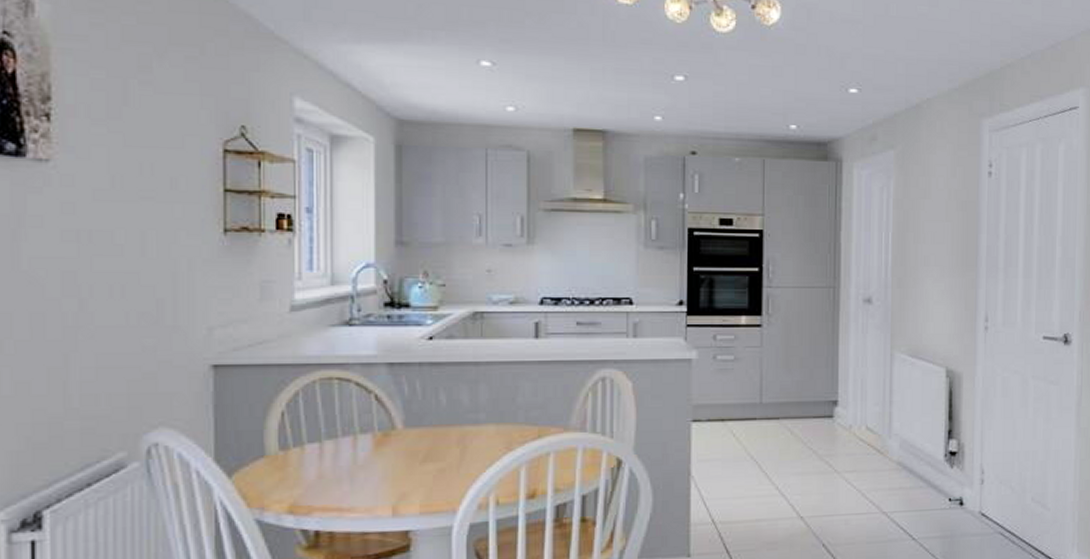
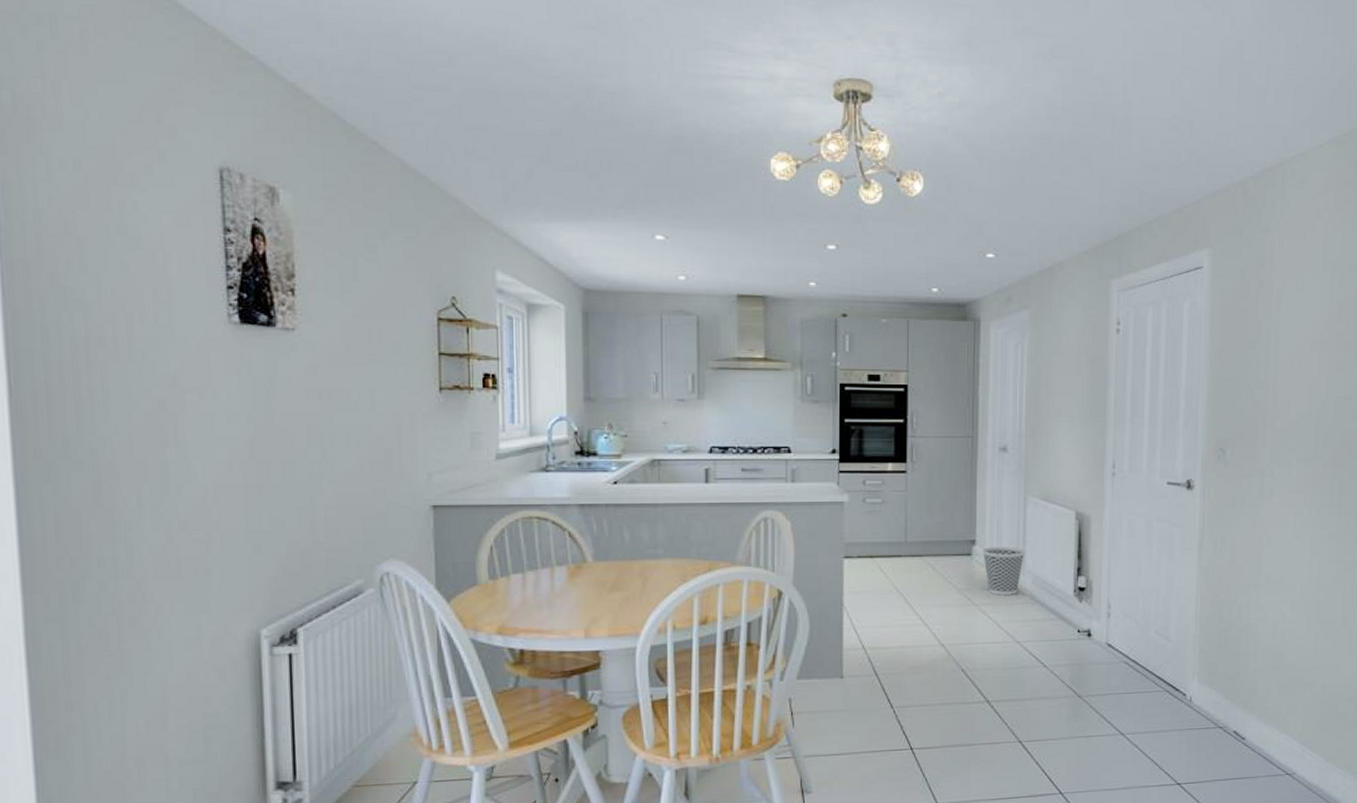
wastebasket: none [845,408,892,461] -> present [982,547,1026,595]

